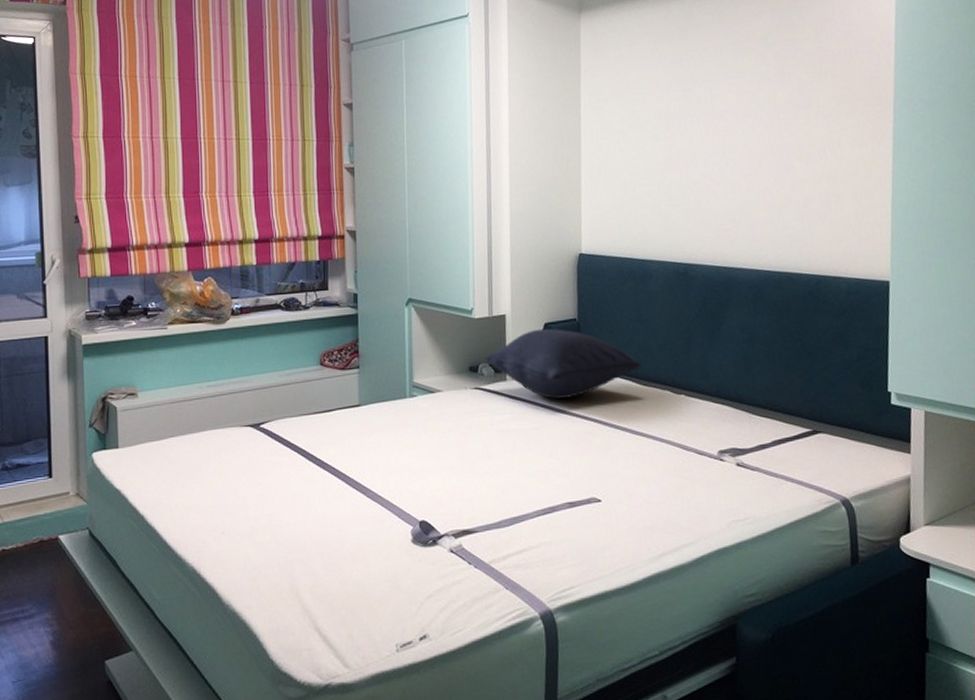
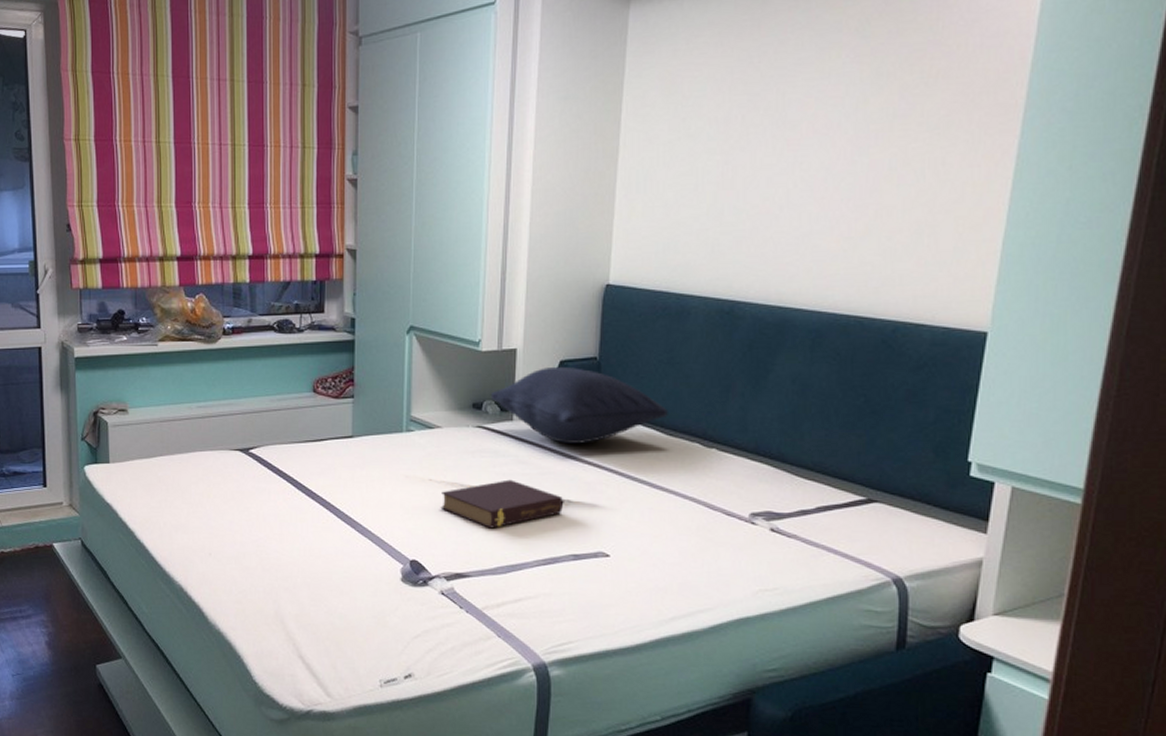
book: none [445,436,556,484] -> present [440,479,563,529]

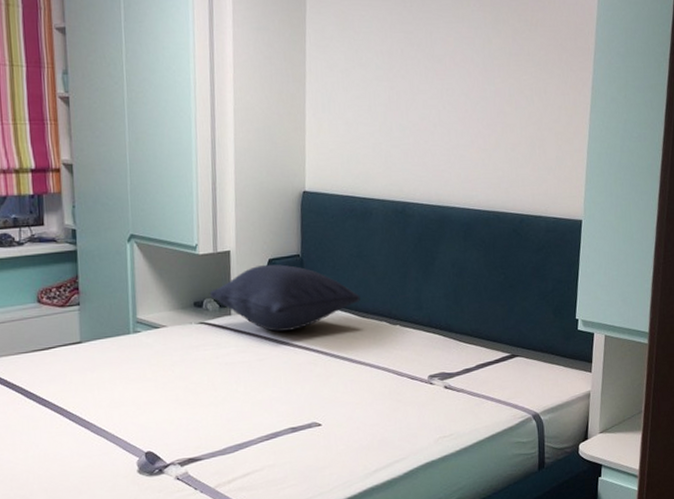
book: present [440,479,563,529] -> none [170,368,280,414]

